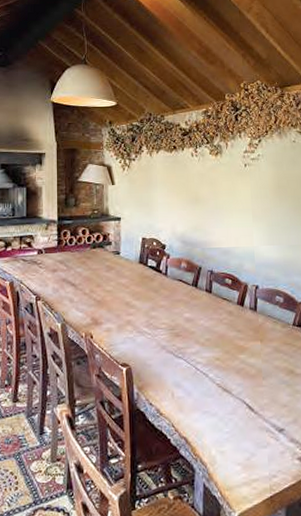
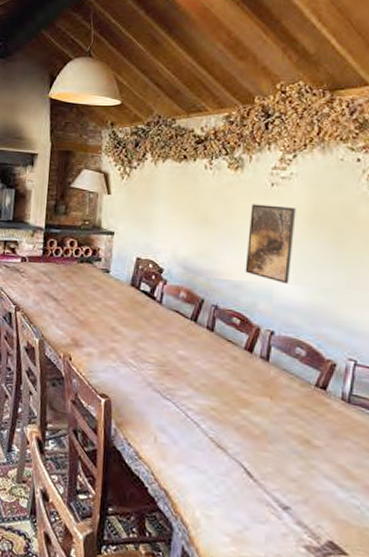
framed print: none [231,182,266,246] -> present [245,204,296,285]

